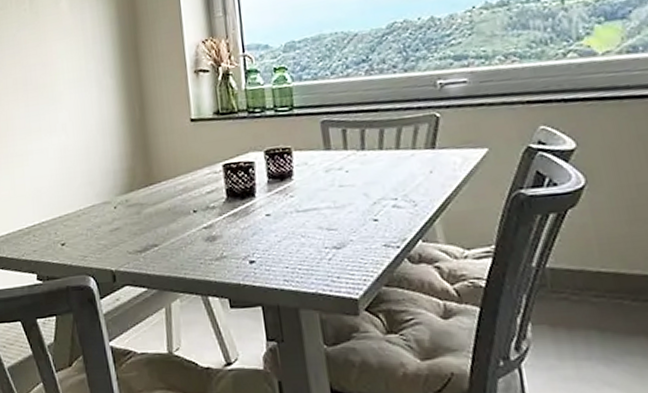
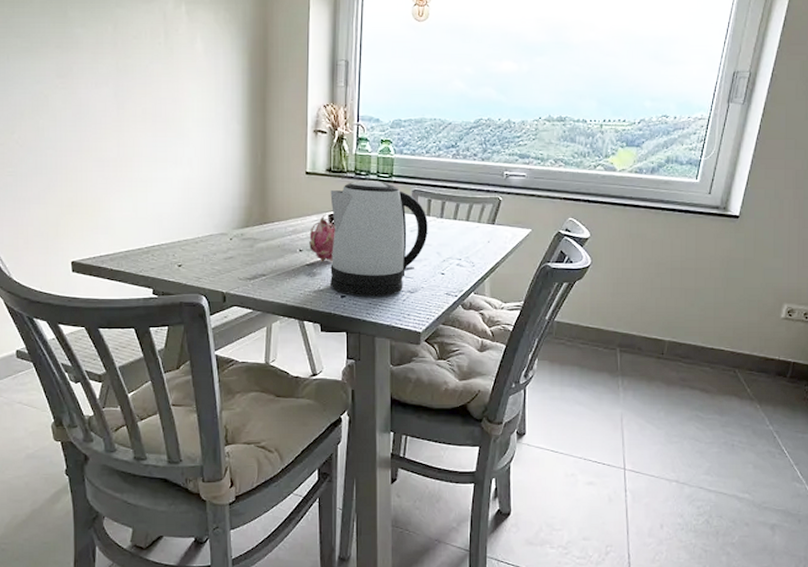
fruit: none [202,164,234,223] -> present [309,214,335,262]
kettle: none [221,116,349,260] -> present [330,181,428,297]

